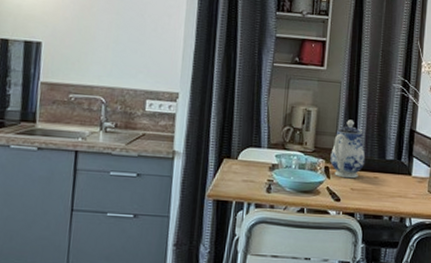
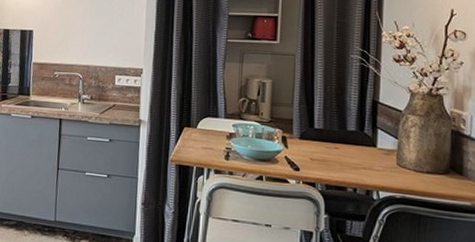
teapot: present [330,119,366,179] -> none [287,90,325,149]

